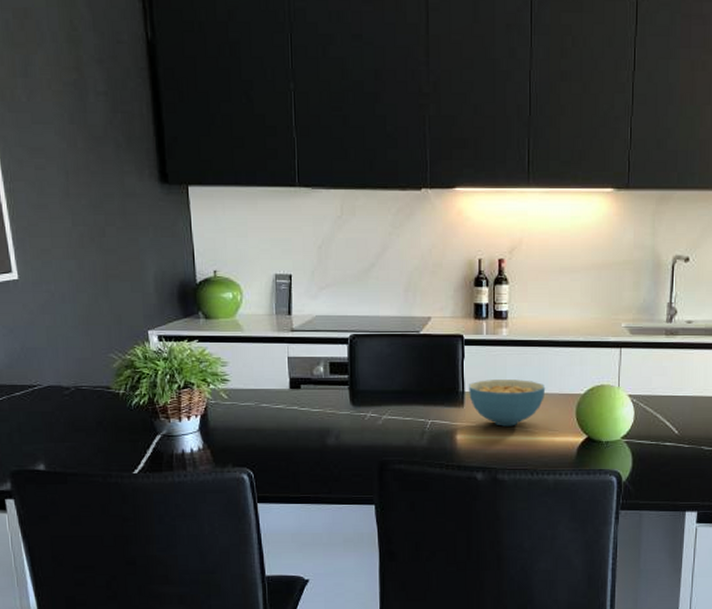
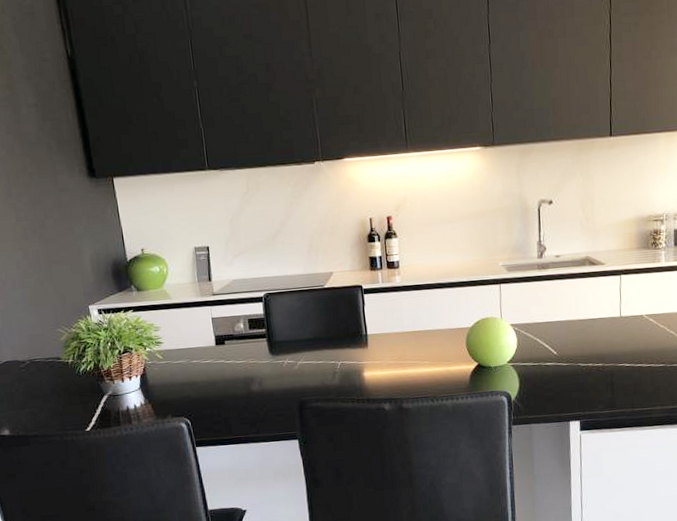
cereal bowl: present [469,380,546,426] -> none [371,319,438,362]

